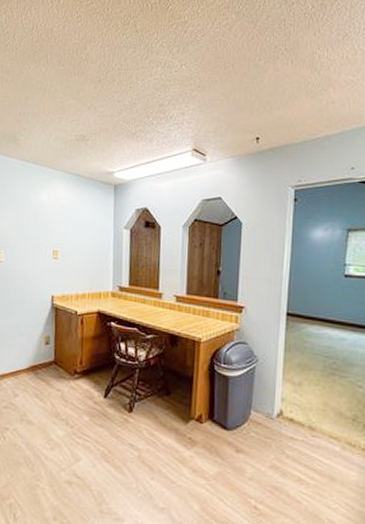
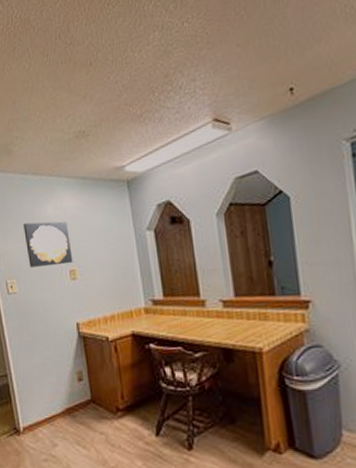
wall art: none [17,204,58,245] -> present [23,221,73,268]

